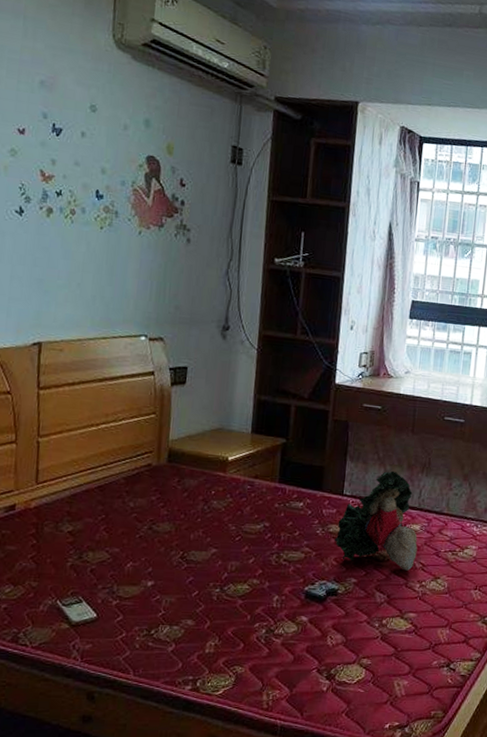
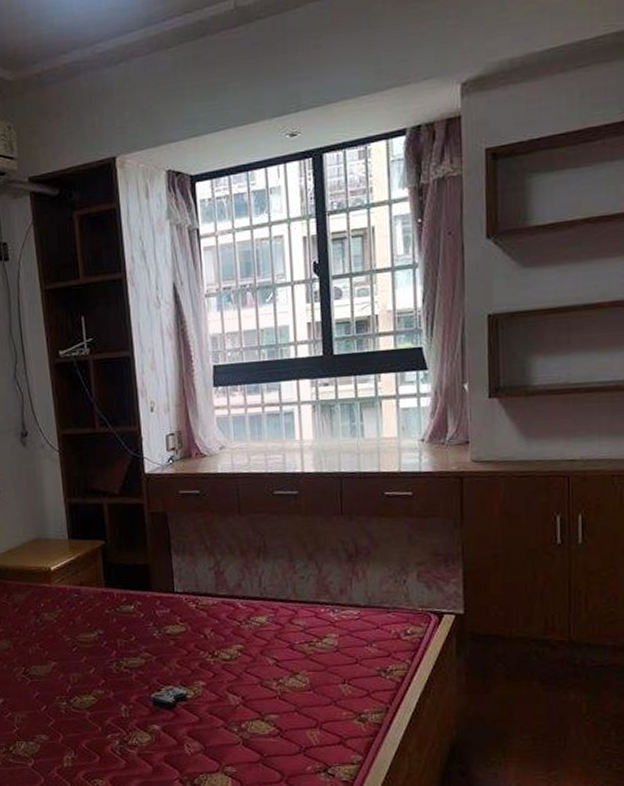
teddy bear: present [335,470,418,571] -> none [174,559,268,669]

